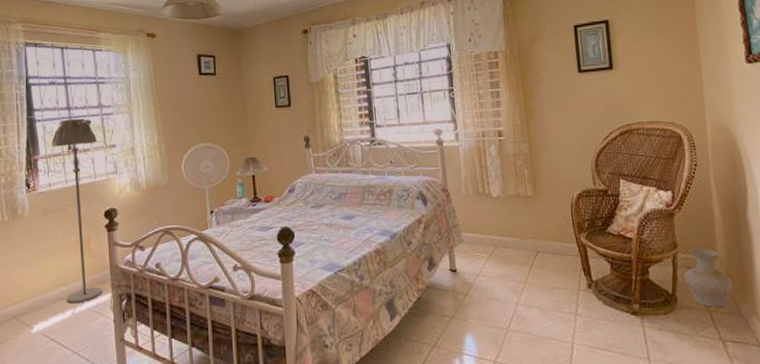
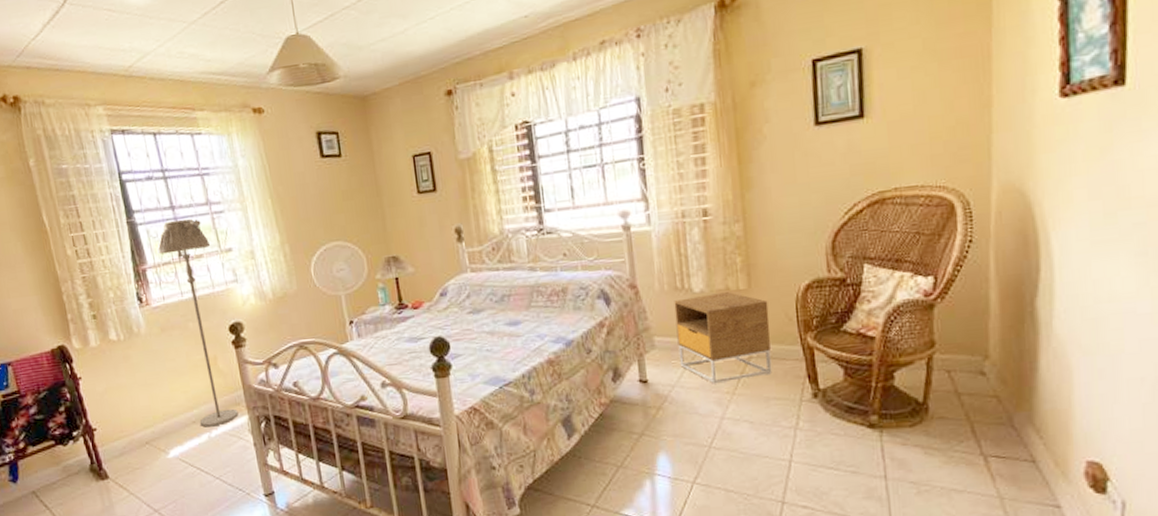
nightstand: none [477,197,555,274] -> present [674,292,772,384]
vase: present [683,248,733,307] -> none [939,346,1005,417]

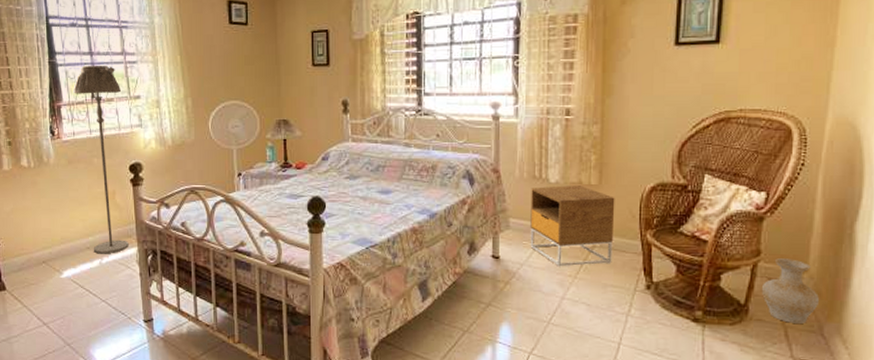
vase: none [939,346,1005,417] -> present [761,258,819,323]

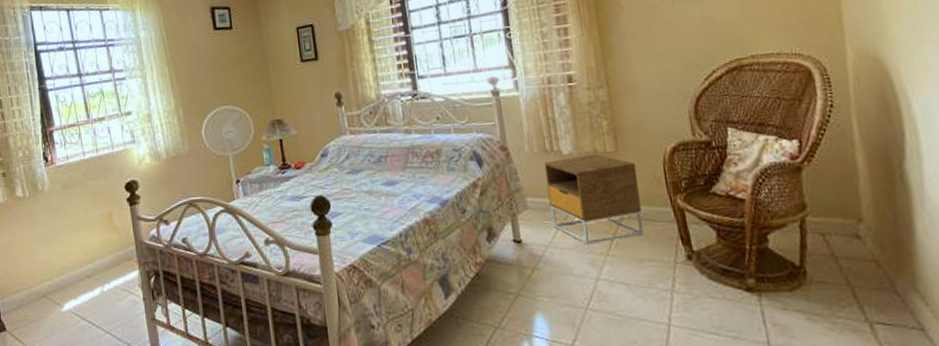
floor lamp: present [73,65,129,254] -> none [64,85,130,282]
vase: present [761,258,819,323] -> none [815,209,884,282]

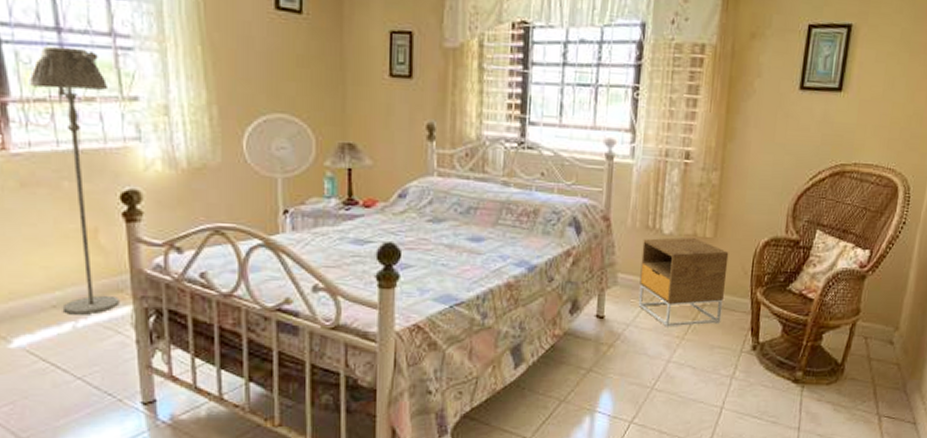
floor lamp: none [64,85,130,282] -> present [28,46,120,315]

